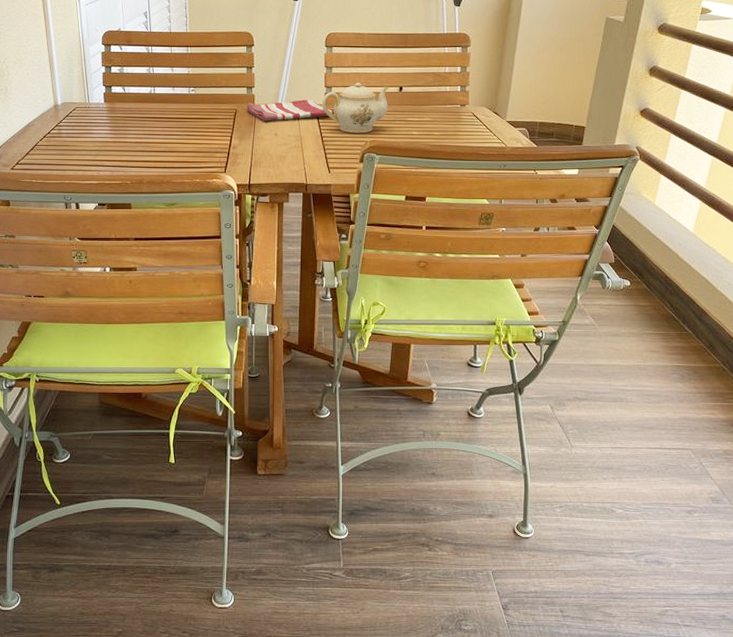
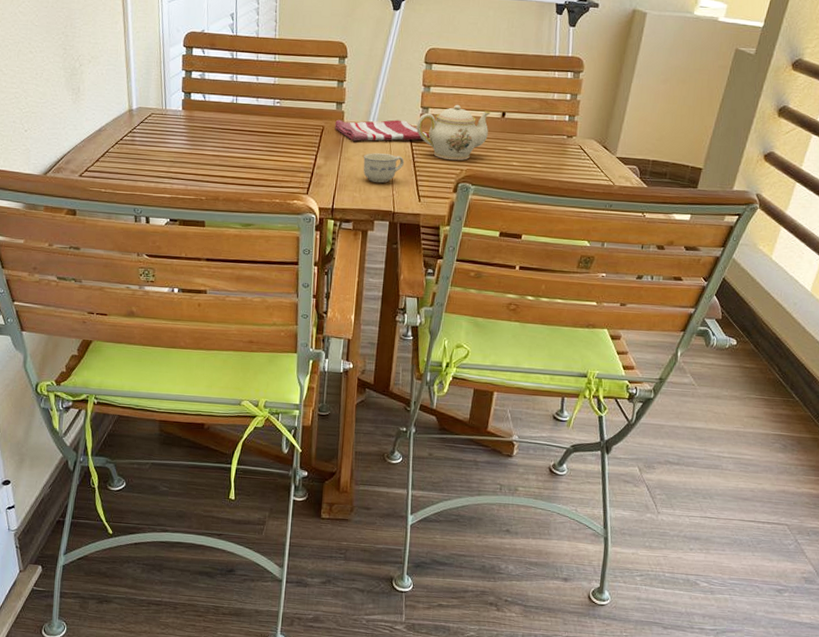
cup: none [275,131,313,159] -> present [363,153,405,183]

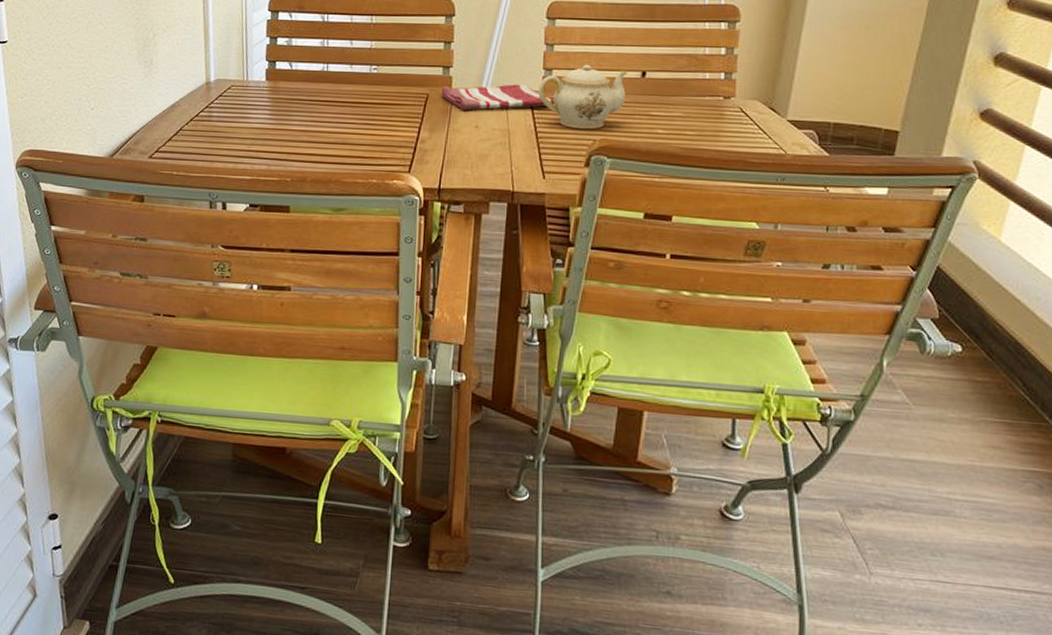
cup: present [363,153,405,183] -> none [475,123,525,158]

